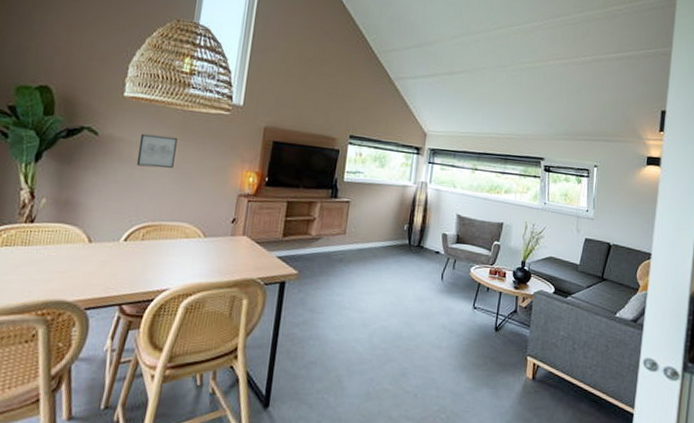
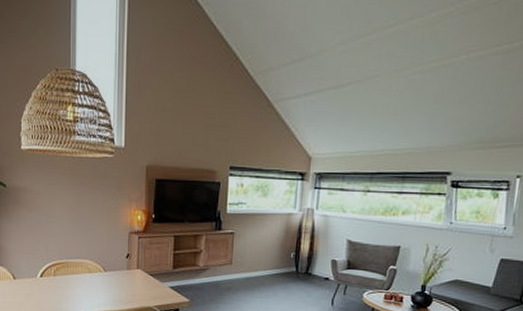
wall art: present [136,133,177,168] -> none [40,182,71,212]

